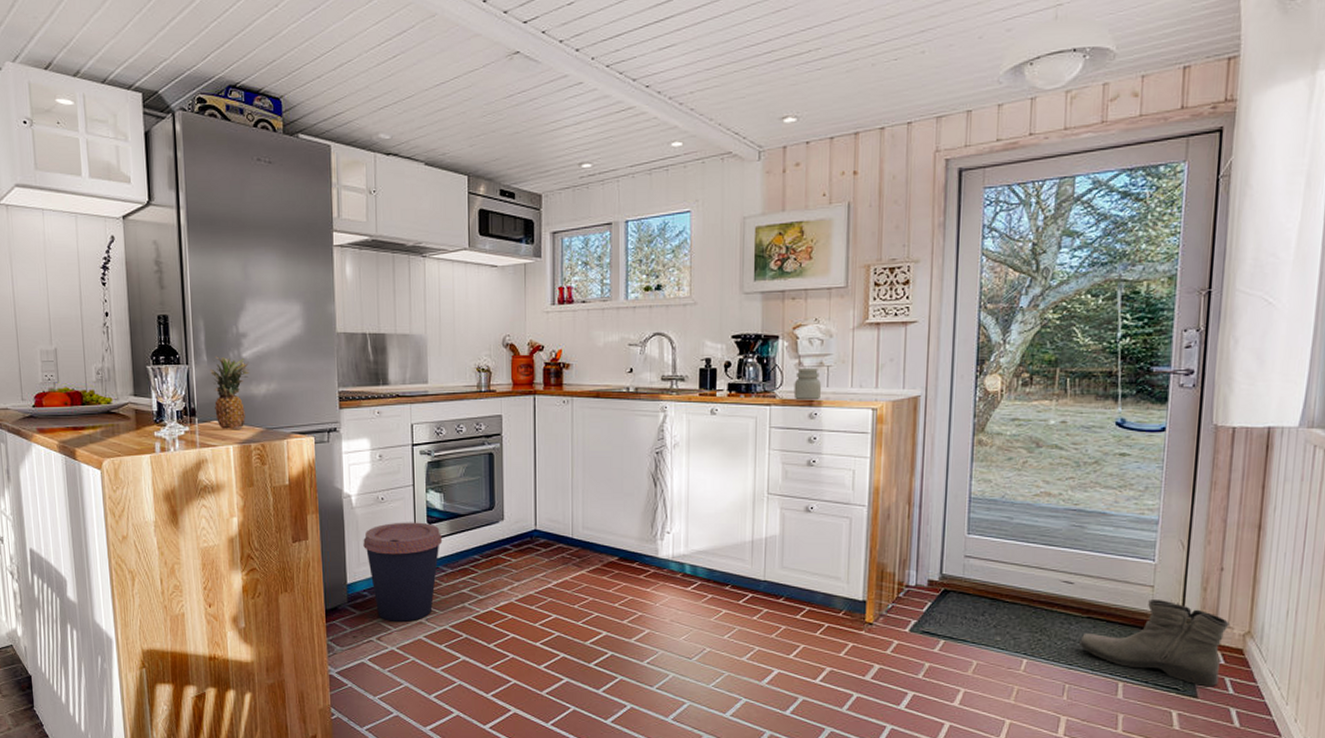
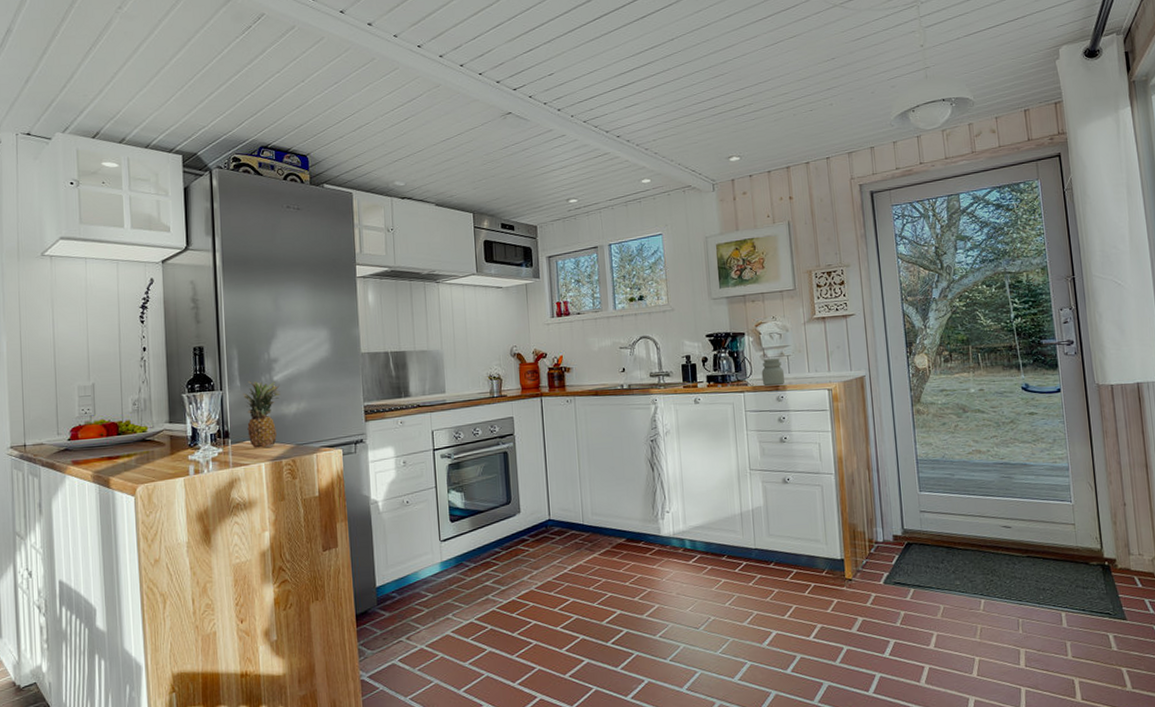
coffee cup: present [363,522,443,622] -> none [390,521,465,620]
boot: present [1078,600,1230,687] -> none [1023,535,1141,610]

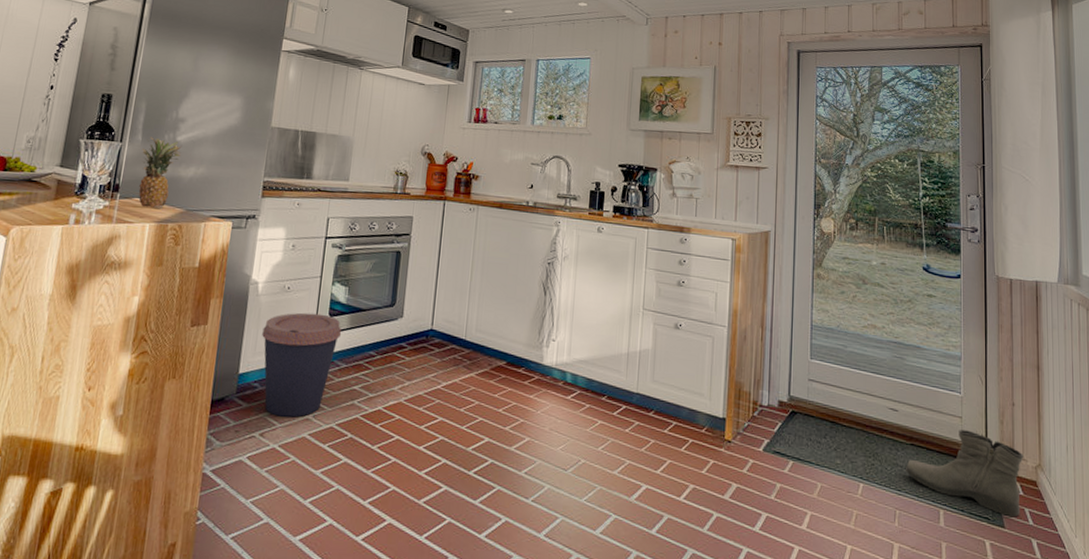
coffee cup: none [390,521,465,620] -> present [262,312,342,418]
jar: present [761,358,785,387] -> none [668,198,691,228]
boot: none [1023,535,1141,610] -> present [905,430,1024,517]

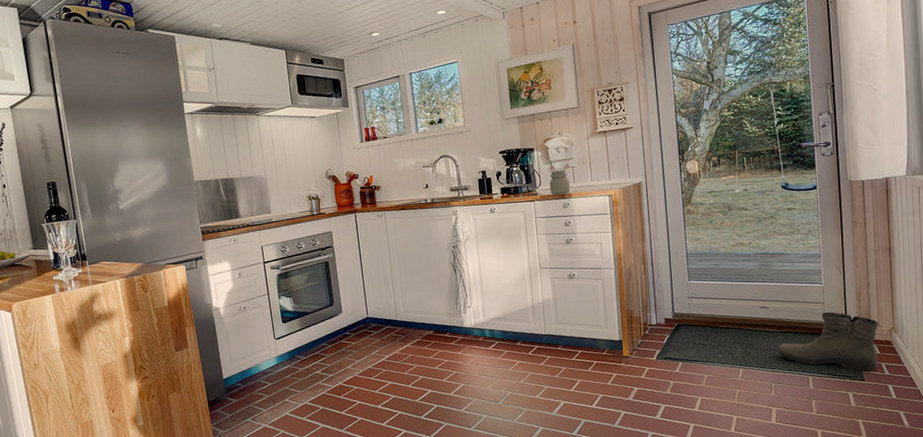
fruit: present [138,137,182,208] -> none [94,209,128,268]
coffee cup: present [262,312,342,418] -> none [232,322,296,404]
jar: none [668,198,691,228] -> present [549,170,571,195]

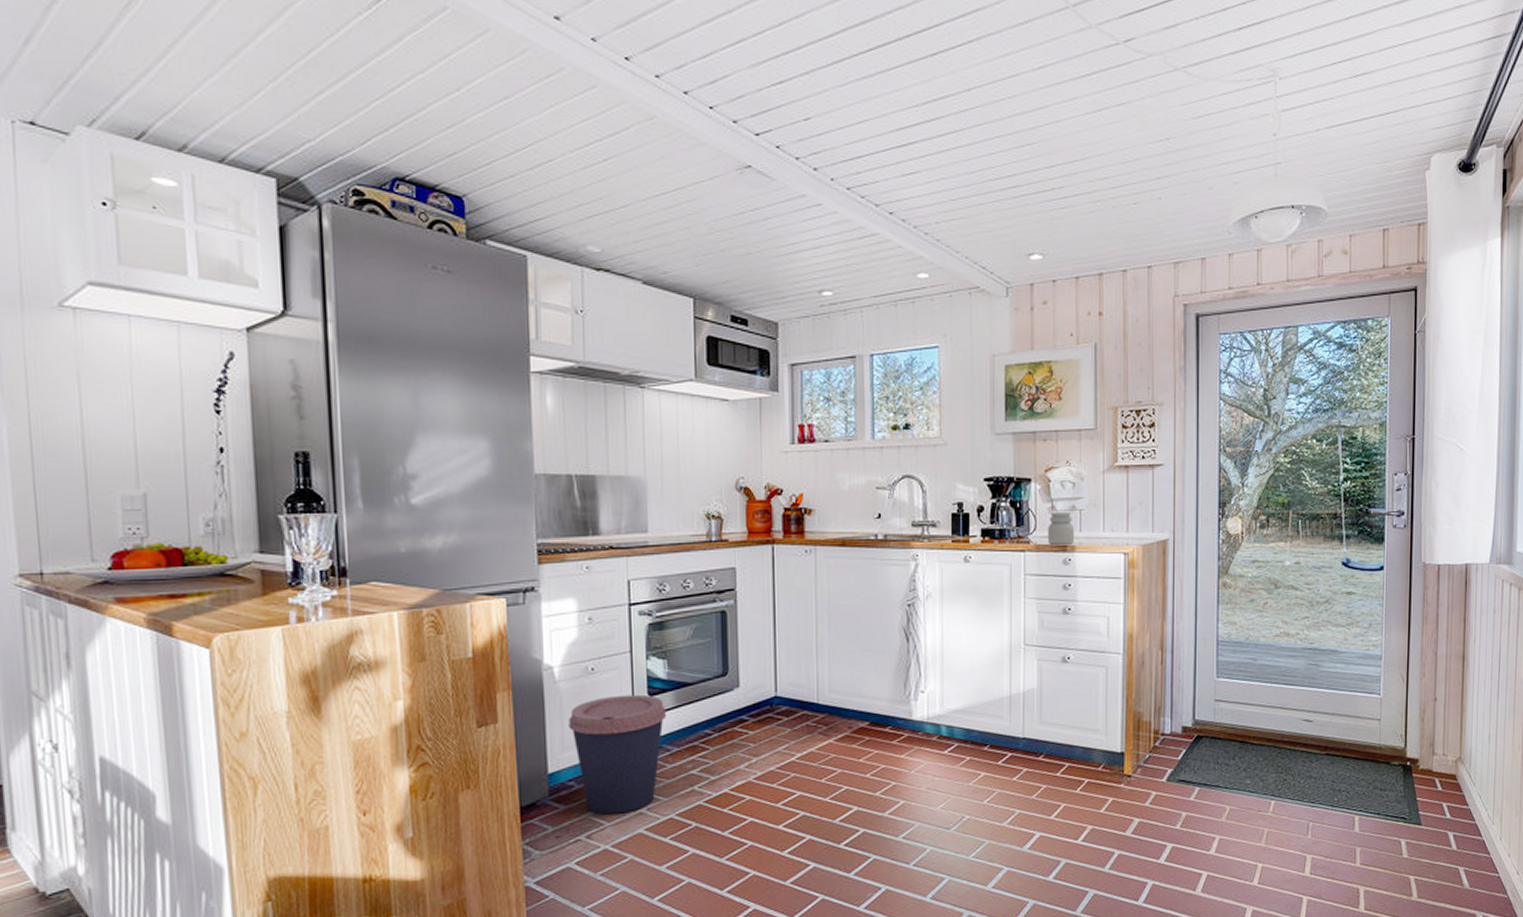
coffee cup: none [232,322,296,404] -> present [568,694,667,815]
boot: present [777,312,879,372] -> none [1319,732,1444,814]

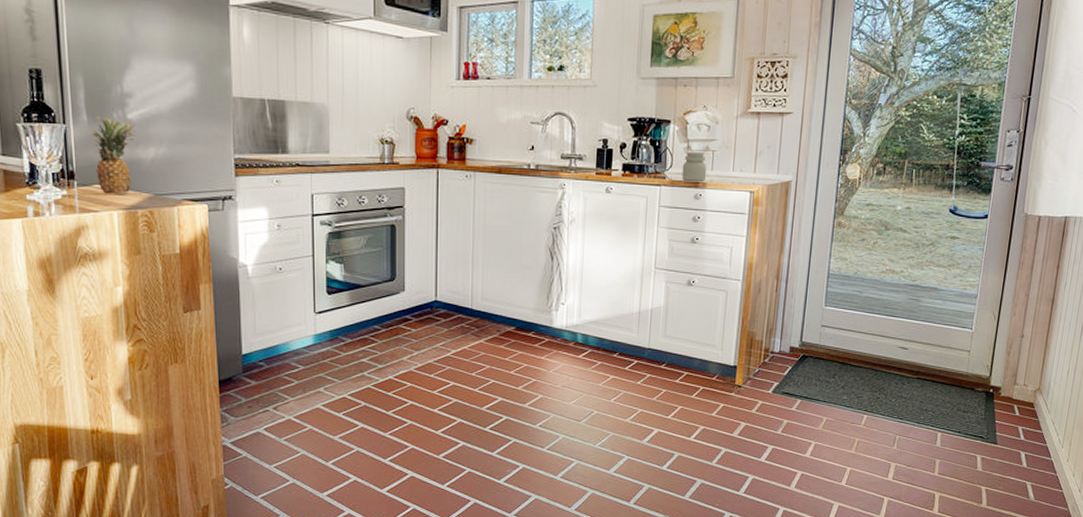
fruit: none [367,502,421,592] -> present [91,116,136,194]
coffee cup: present [568,694,667,815] -> none [260,292,343,391]

